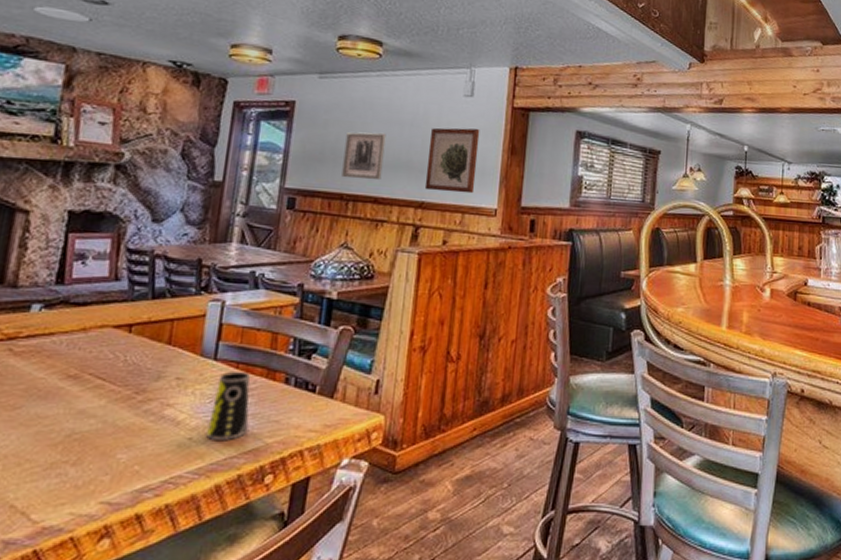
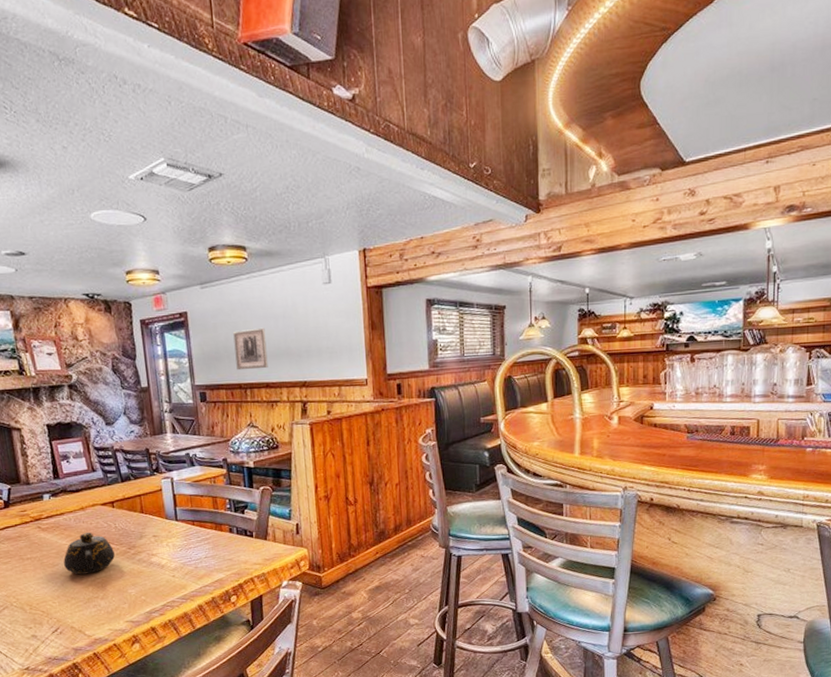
teapot: none [30,363,113,426] -> present [63,532,115,575]
cup: present [207,372,251,440] -> none [182,528,212,576]
wall art: present [424,127,480,194] -> none [301,312,346,371]

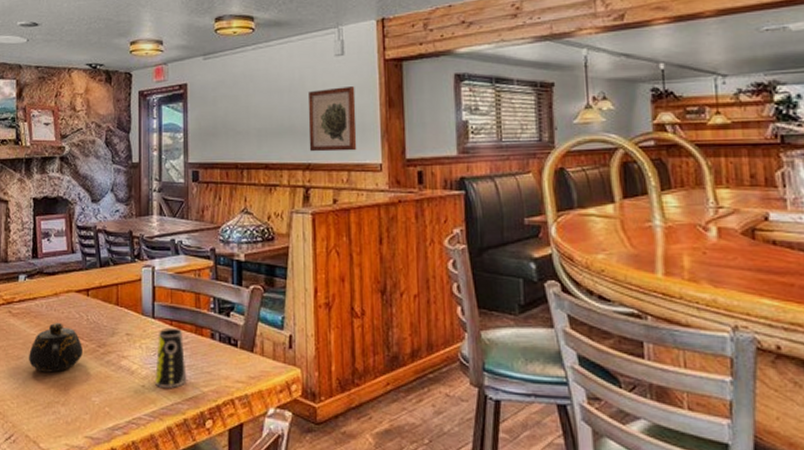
cup: none [182,528,212,576] -> present [155,329,187,388]
wall art: present [233,327,268,371] -> none [233,102,269,148]
wall art: none [301,312,346,371] -> present [308,87,357,152]

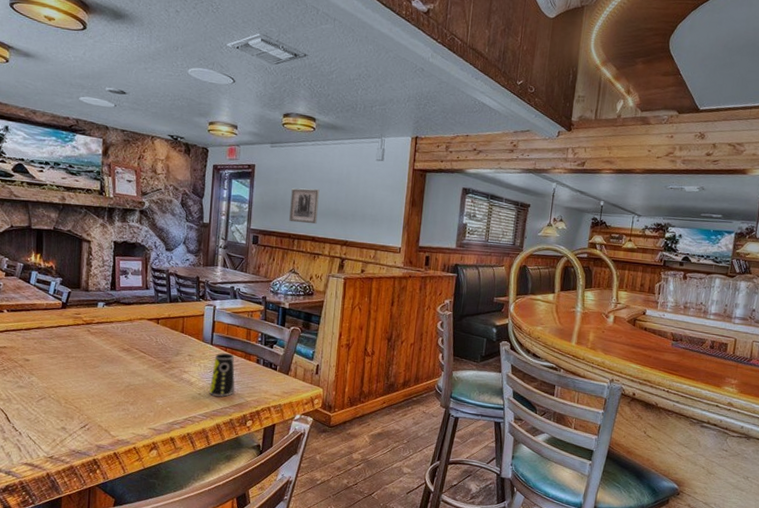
teapot: present [29,322,82,373] -> none [104,341,151,380]
wall art: none [233,102,269,148] -> present [289,188,320,225]
wall art: present [308,87,357,152] -> none [348,185,389,236]

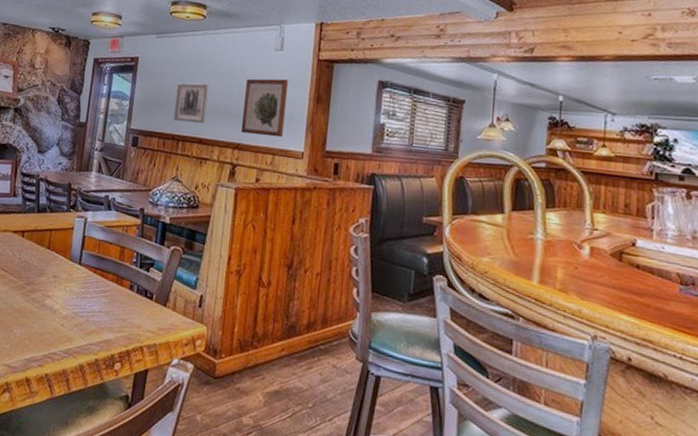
cup: present [209,353,235,397] -> none [74,275,105,330]
wall art: none [348,185,389,236] -> present [240,78,289,138]

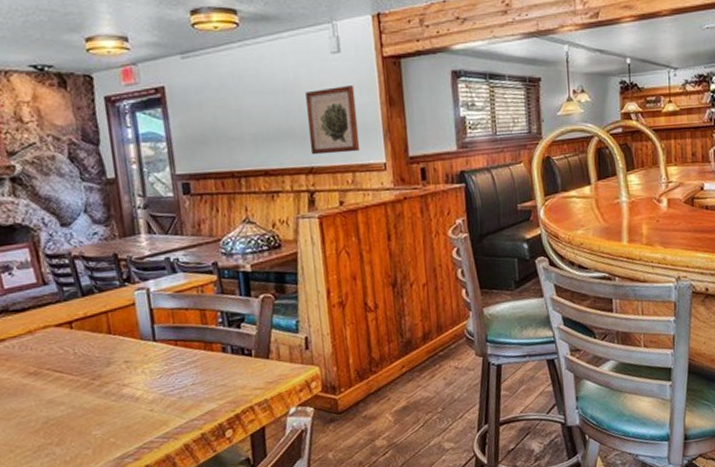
wall art: present [174,82,209,124] -> none [223,104,267,156]

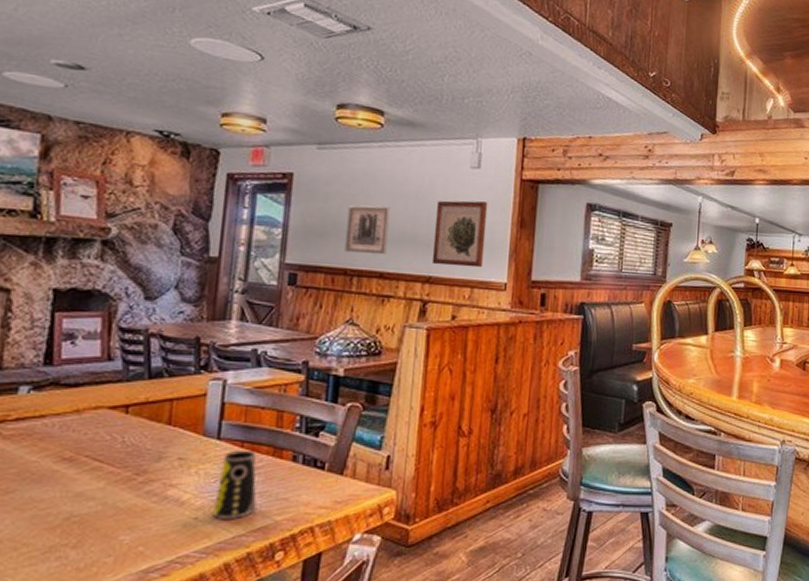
cup: none [162,348,200,408] -> present [213,451,257,519]
wall art: none [223,104,267,156] -> present [345,205,391,255]

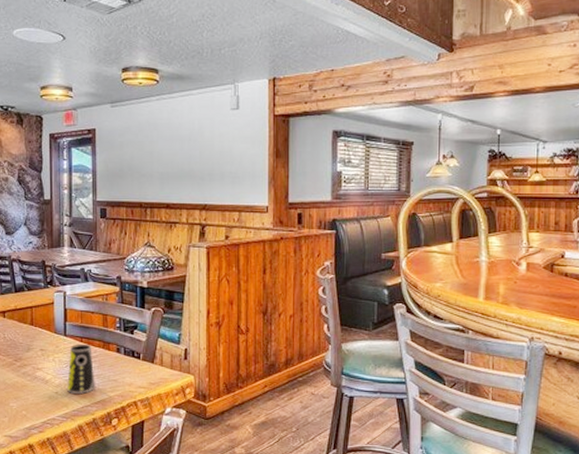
wall art: present [345,205,391,255] -> none [138,148,170,189]
wall art: present [431,200,488,268] -> none [206,138,248,195]

